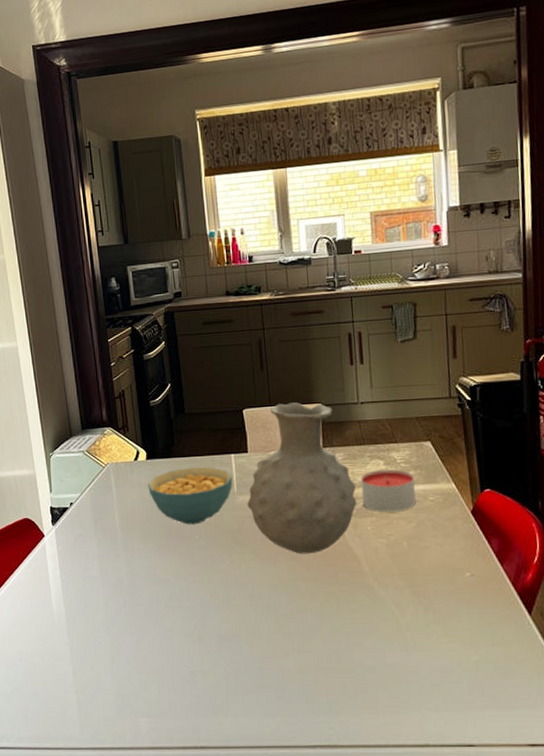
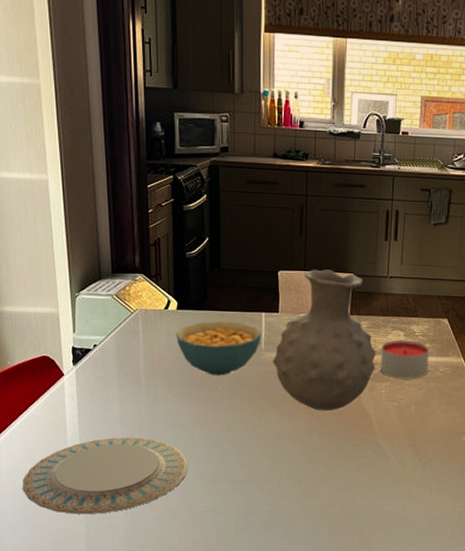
plate: none [13,596,173,680] -> present [22,437,189,515]

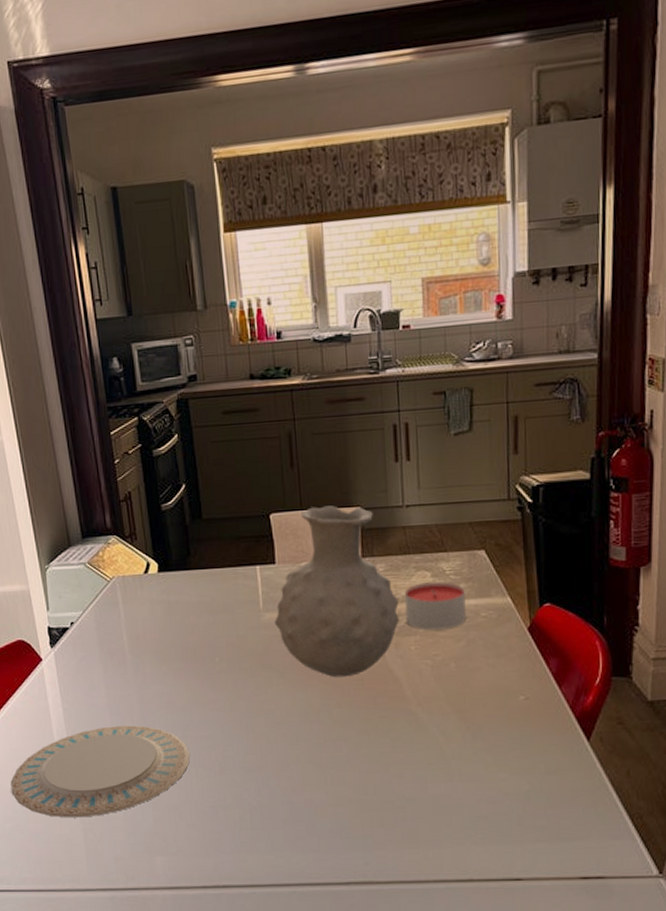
cereal bowl: present [176,321,262,376] -> none [160,580,259,646]

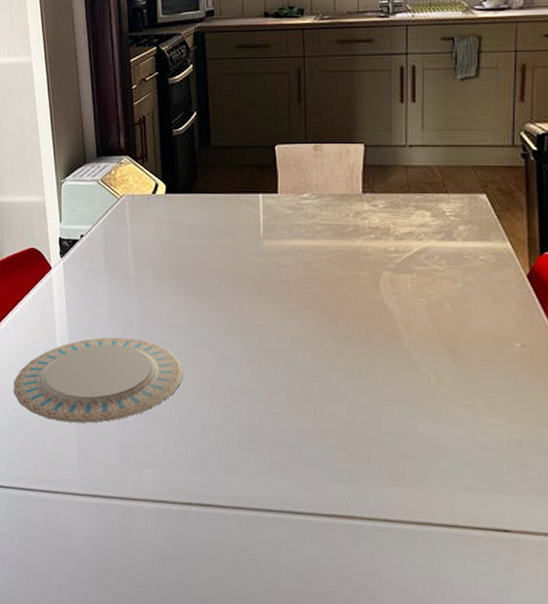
vase: present [274,505,400,678] -> none [274,141,397,309]
candle: present [404,582,466,630] -> none [403,222,464,270]

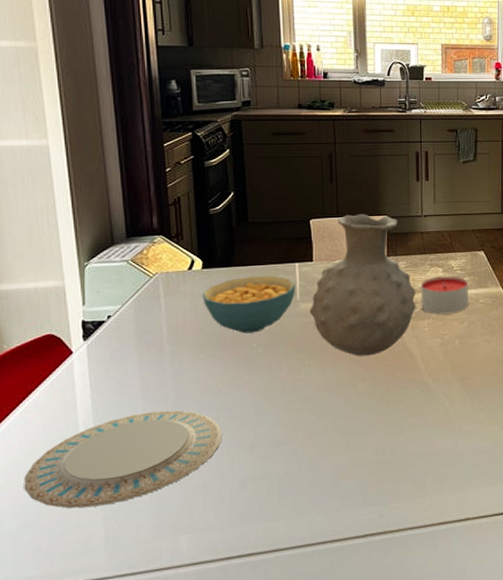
cereal bowl: none [166,205,260,268] -> present [202,275,296,334]
vase: none [274,141,397,309] -> present [310,214,416,357]
candle: none [403,222,464,270] -> present [420,276,468,315]

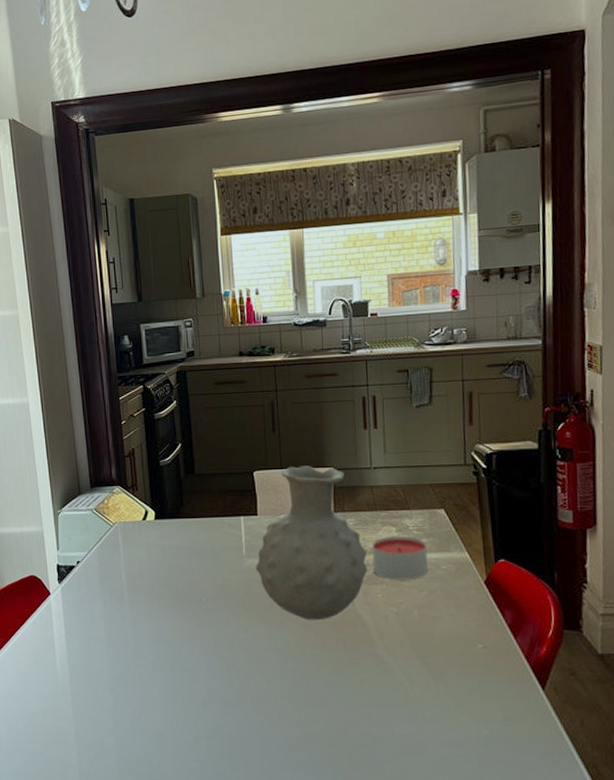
plate: present [24,410,223,509] -> none [16,657,177,741]
cereal bowl: present [202,275,296,334] -> none [156,528,242,587]

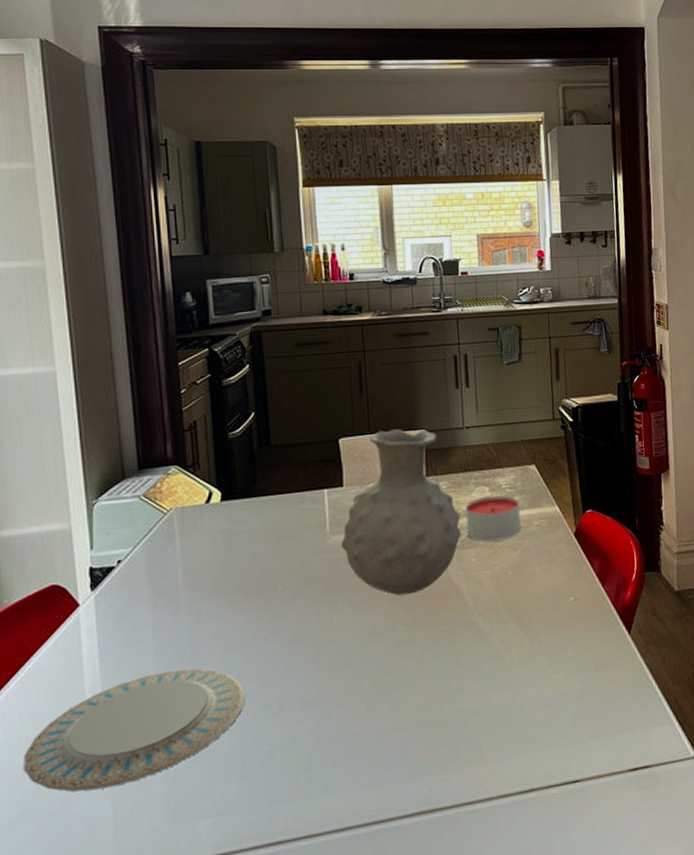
plate: none [16,657,177,741] -> present [24,668,246,792]

